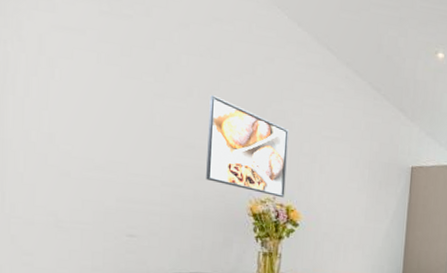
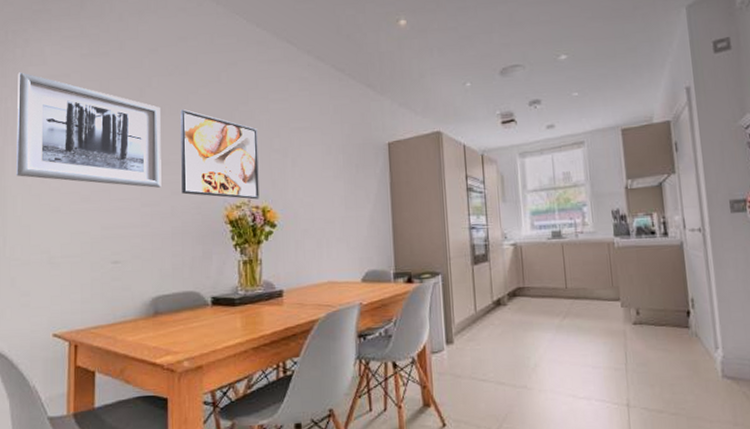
wall art: none [18,14,188,170] -> present [17,72,162,188]

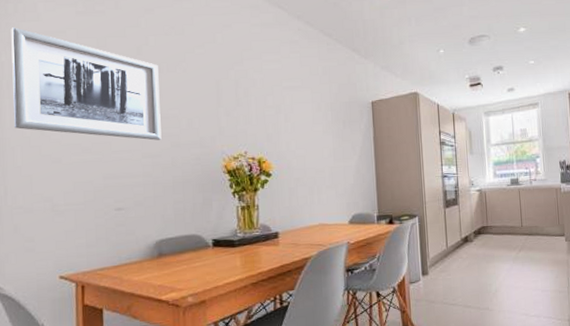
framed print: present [180,109,259,200] -> none [178,68,255,152]

